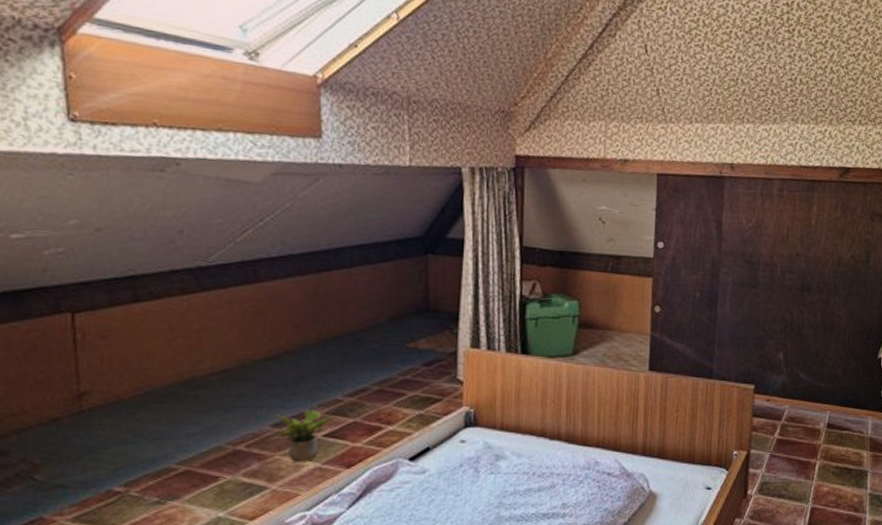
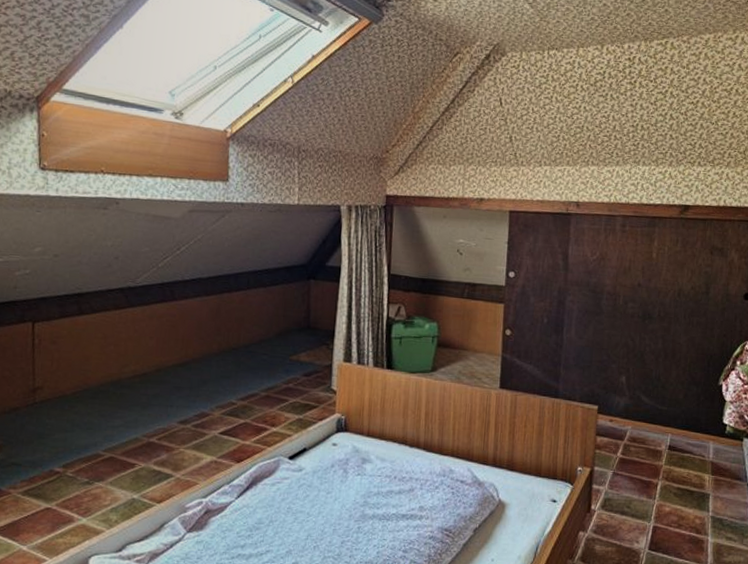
potted plant: present [272,409,333,462] -> none [179,410,228,455]

